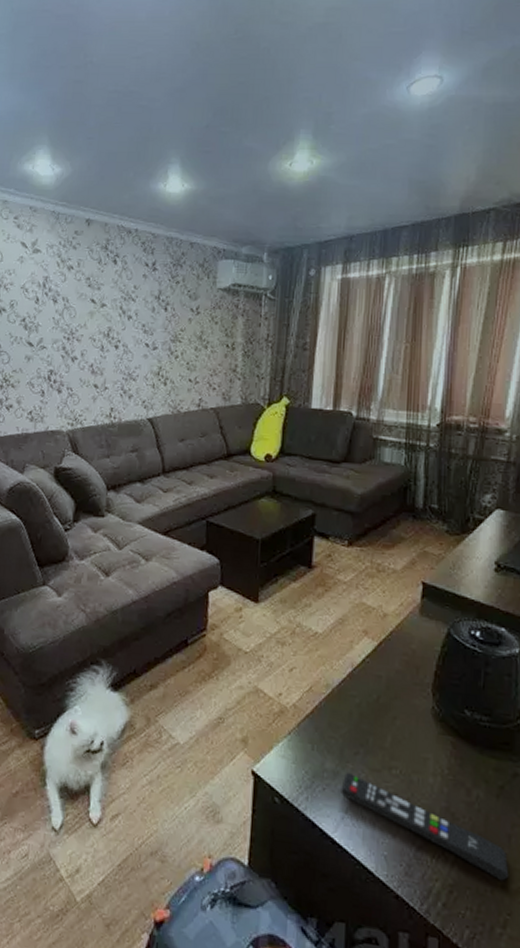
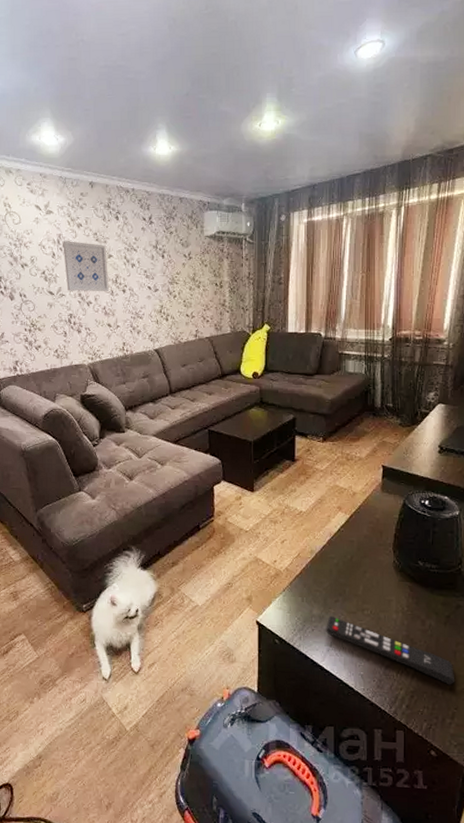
wall art: none [48,285,100,346] -> present [63,241,109,291]

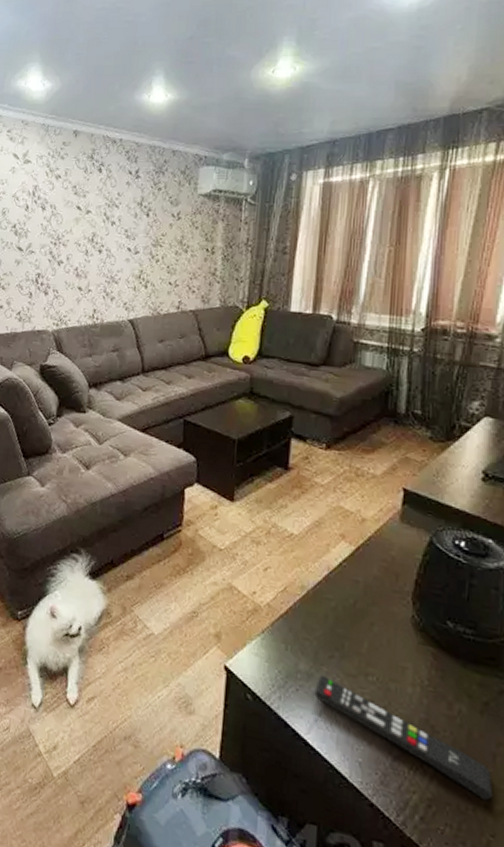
wall art: present [63,241,109,291] -> none [37,193,85,251]

